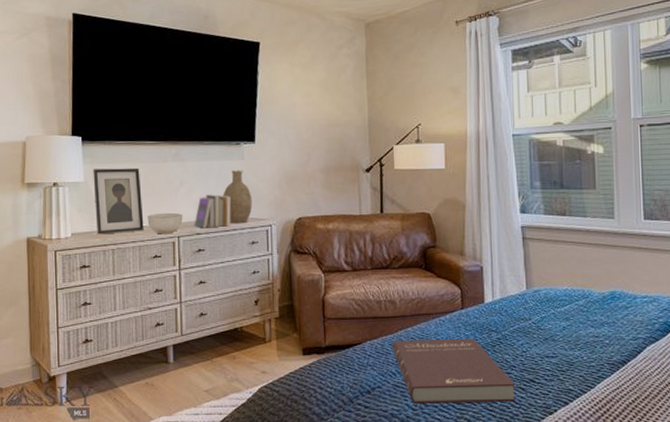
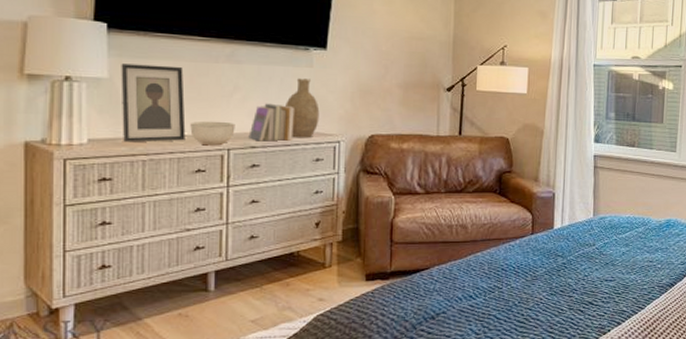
book: present [392,338,517,404] -> none [460,263,575,328]

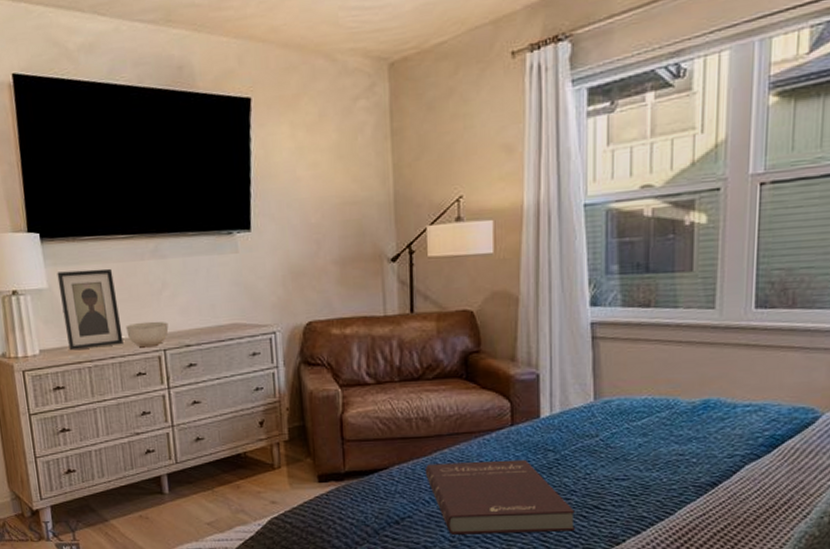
books: present [248,103,294,142] -> none [182,297,226,339]
decorative vase: present [286,78,320,138] -> none [215,266,252,333]
book: none [460,263,575,328] -> present [424,459,576,535]

